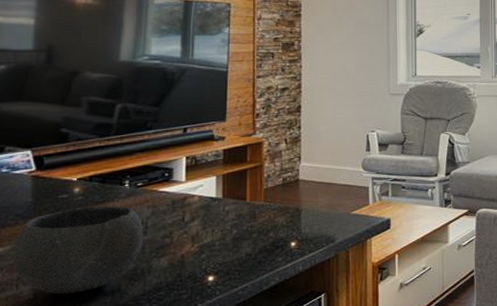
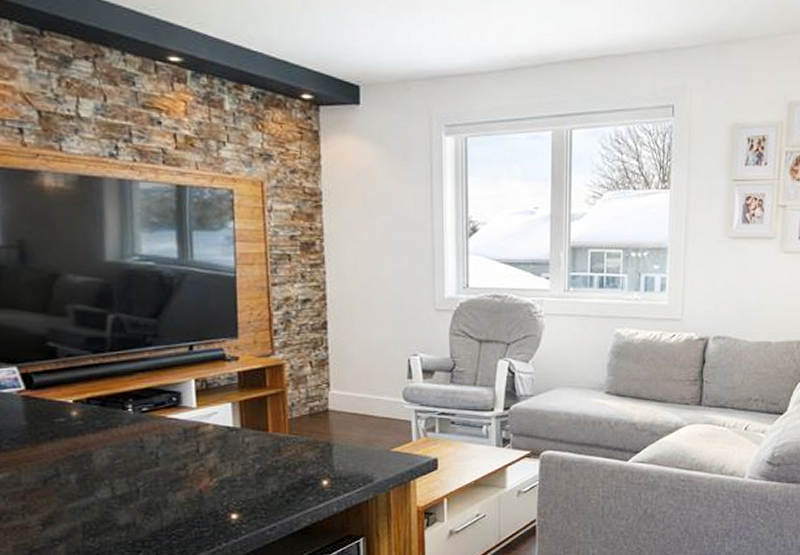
bowl: present [12,205,144,295] -> none [12,432,155,526]

